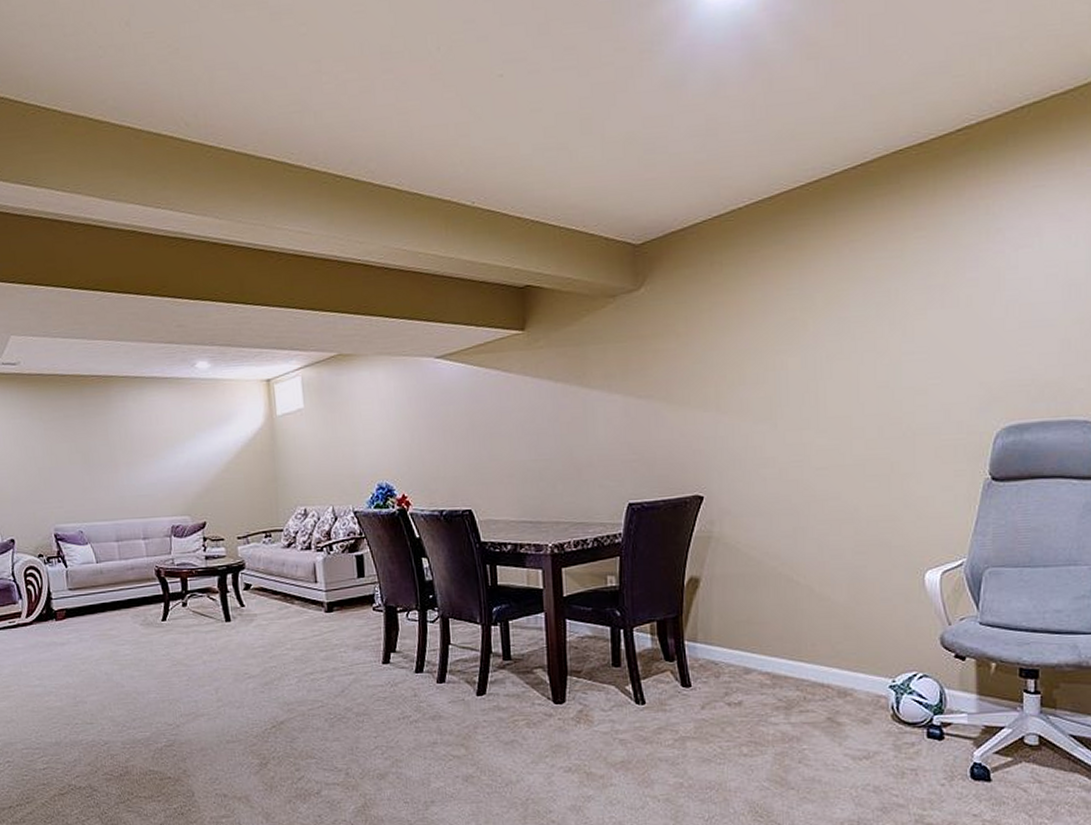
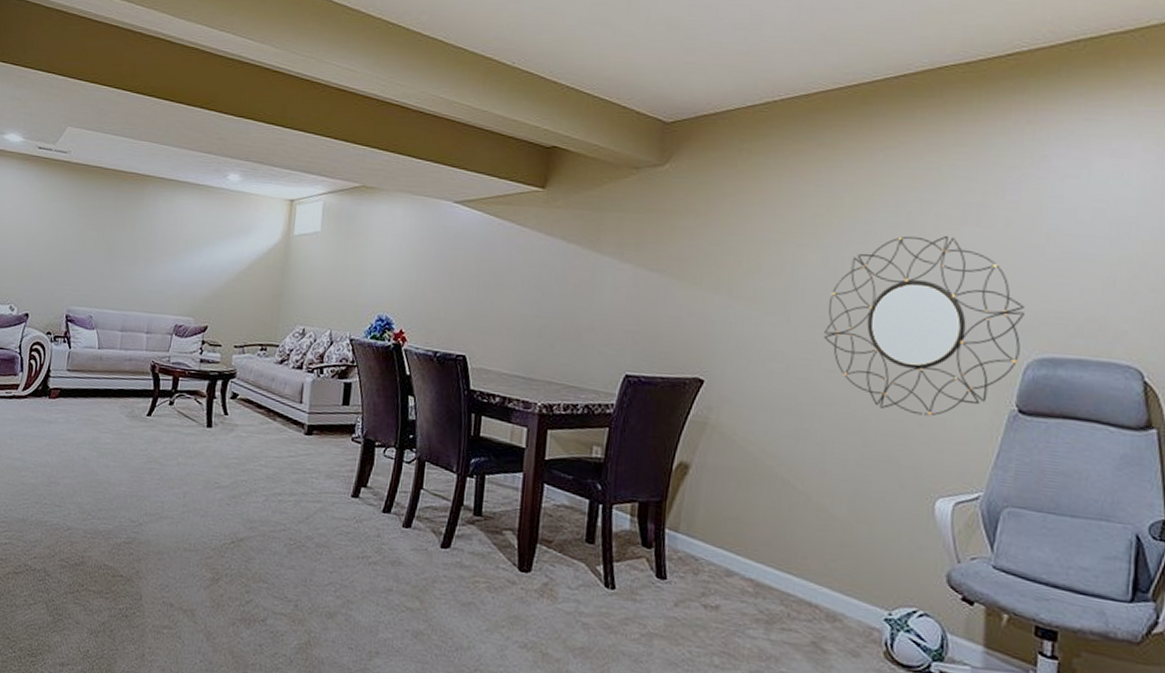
home mirror: none [810,321,991,497] -> present [824,235,1025,416]

